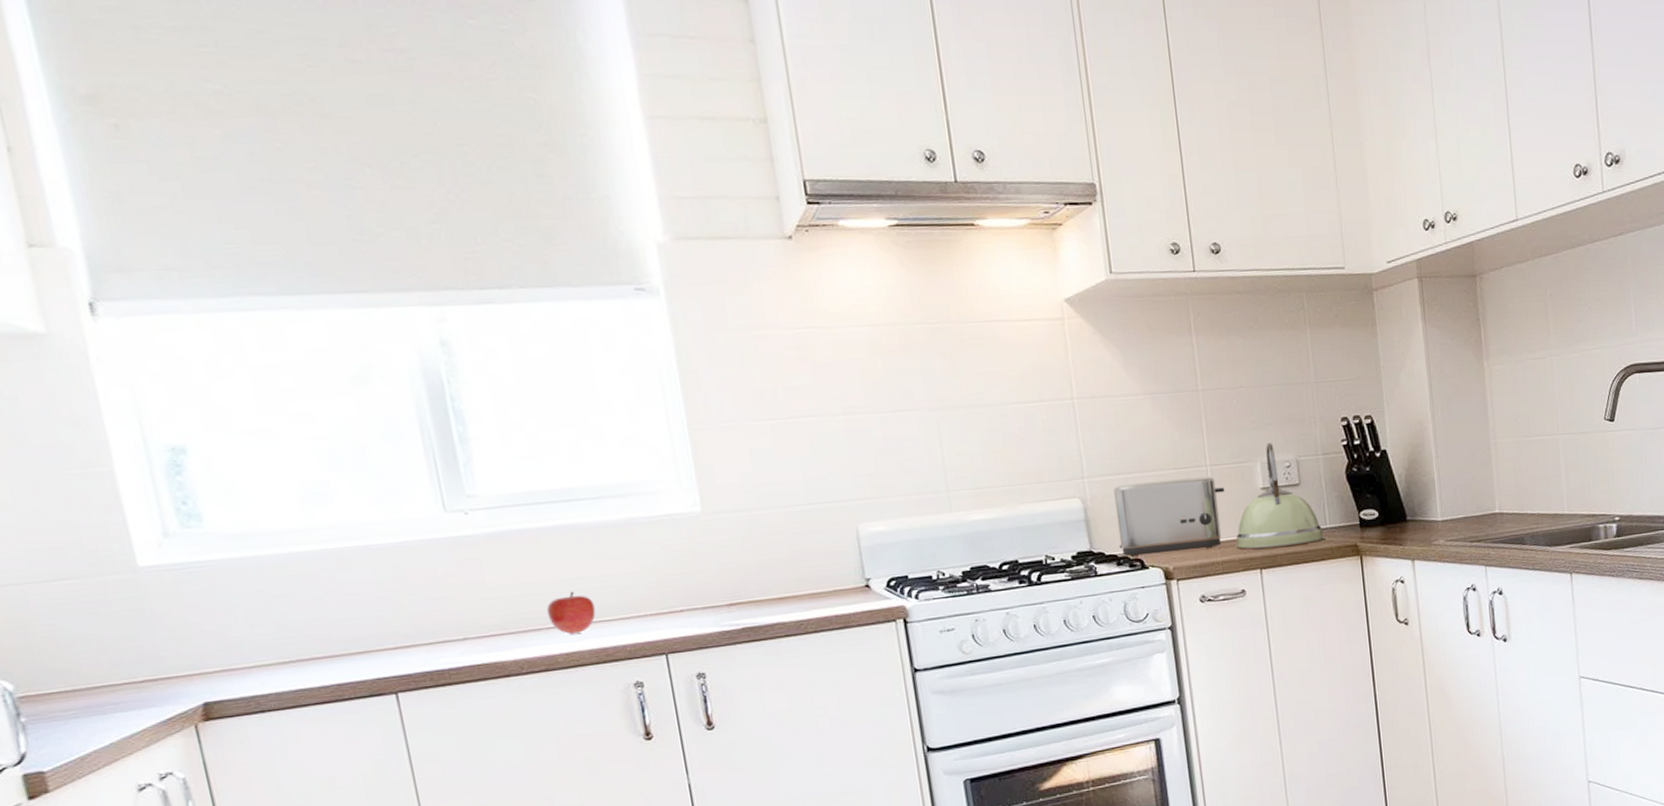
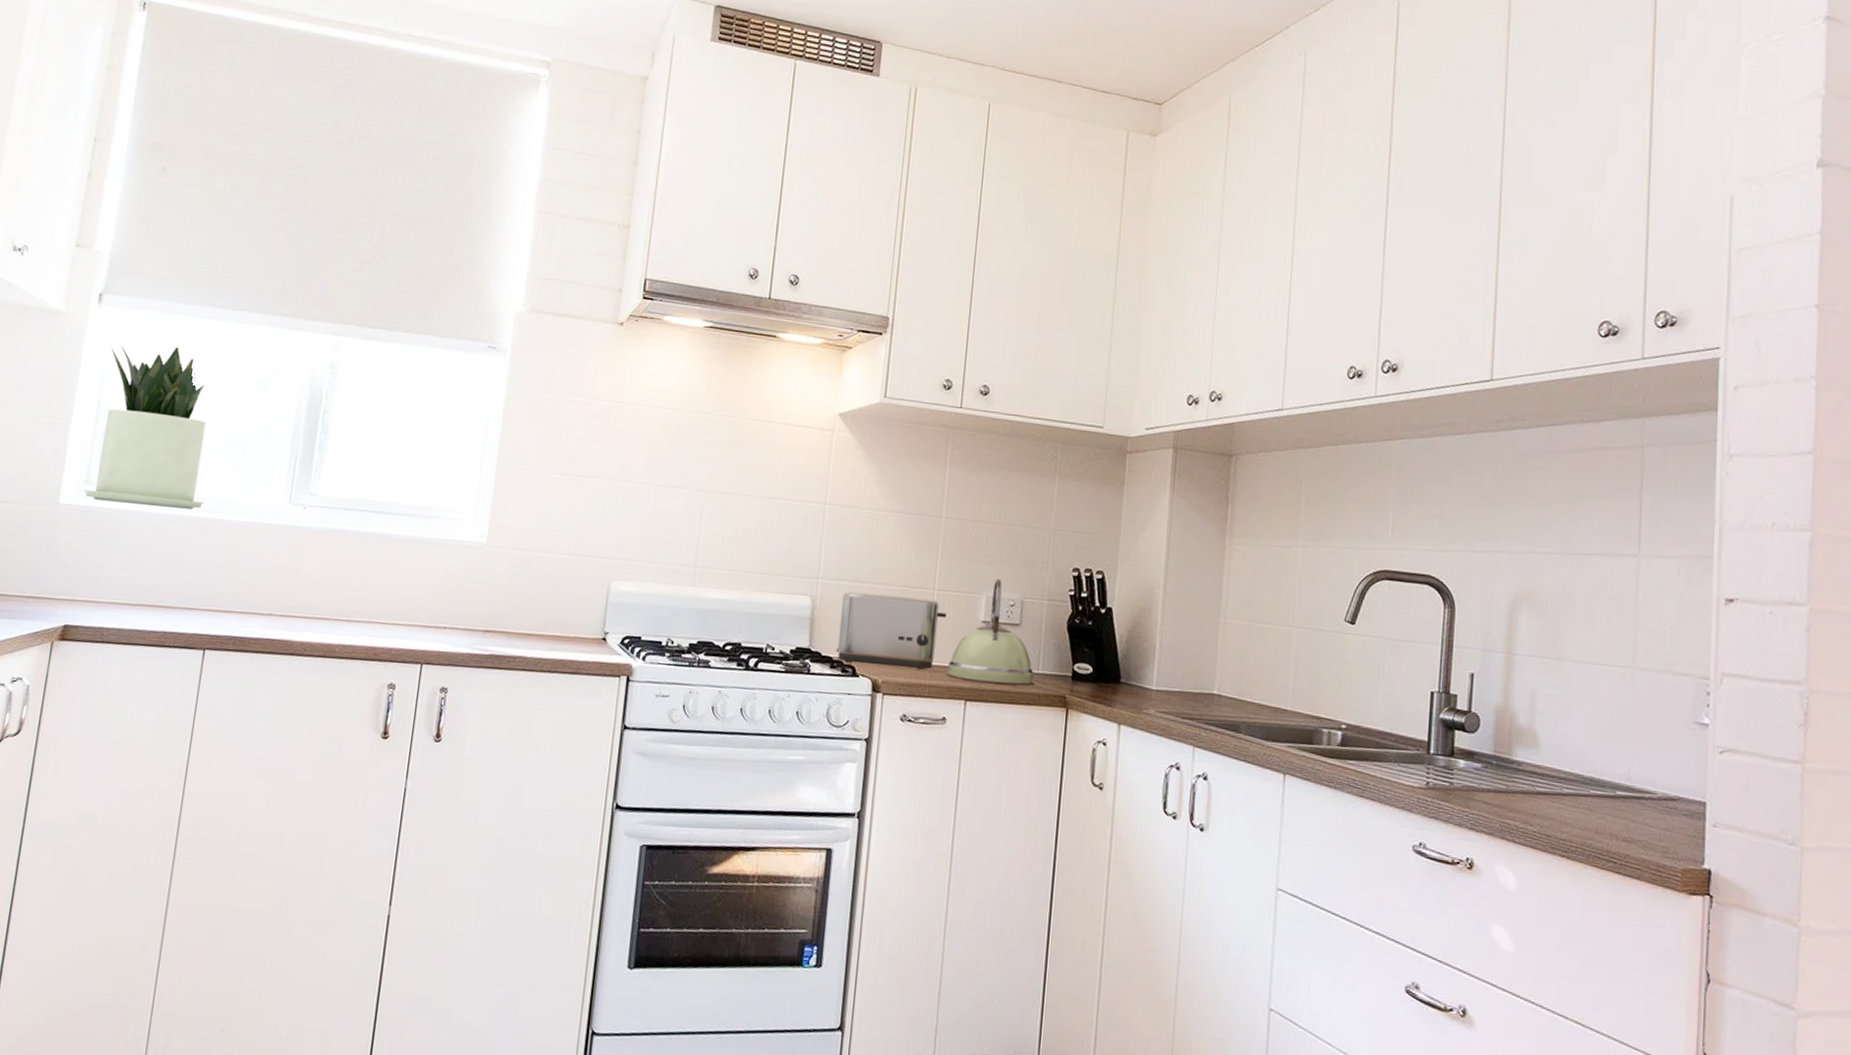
planter: none [134,352,334,554] -> present [83,346,206,509]
fruit: present [546,591,596,634] -> none [339,591,378,630]

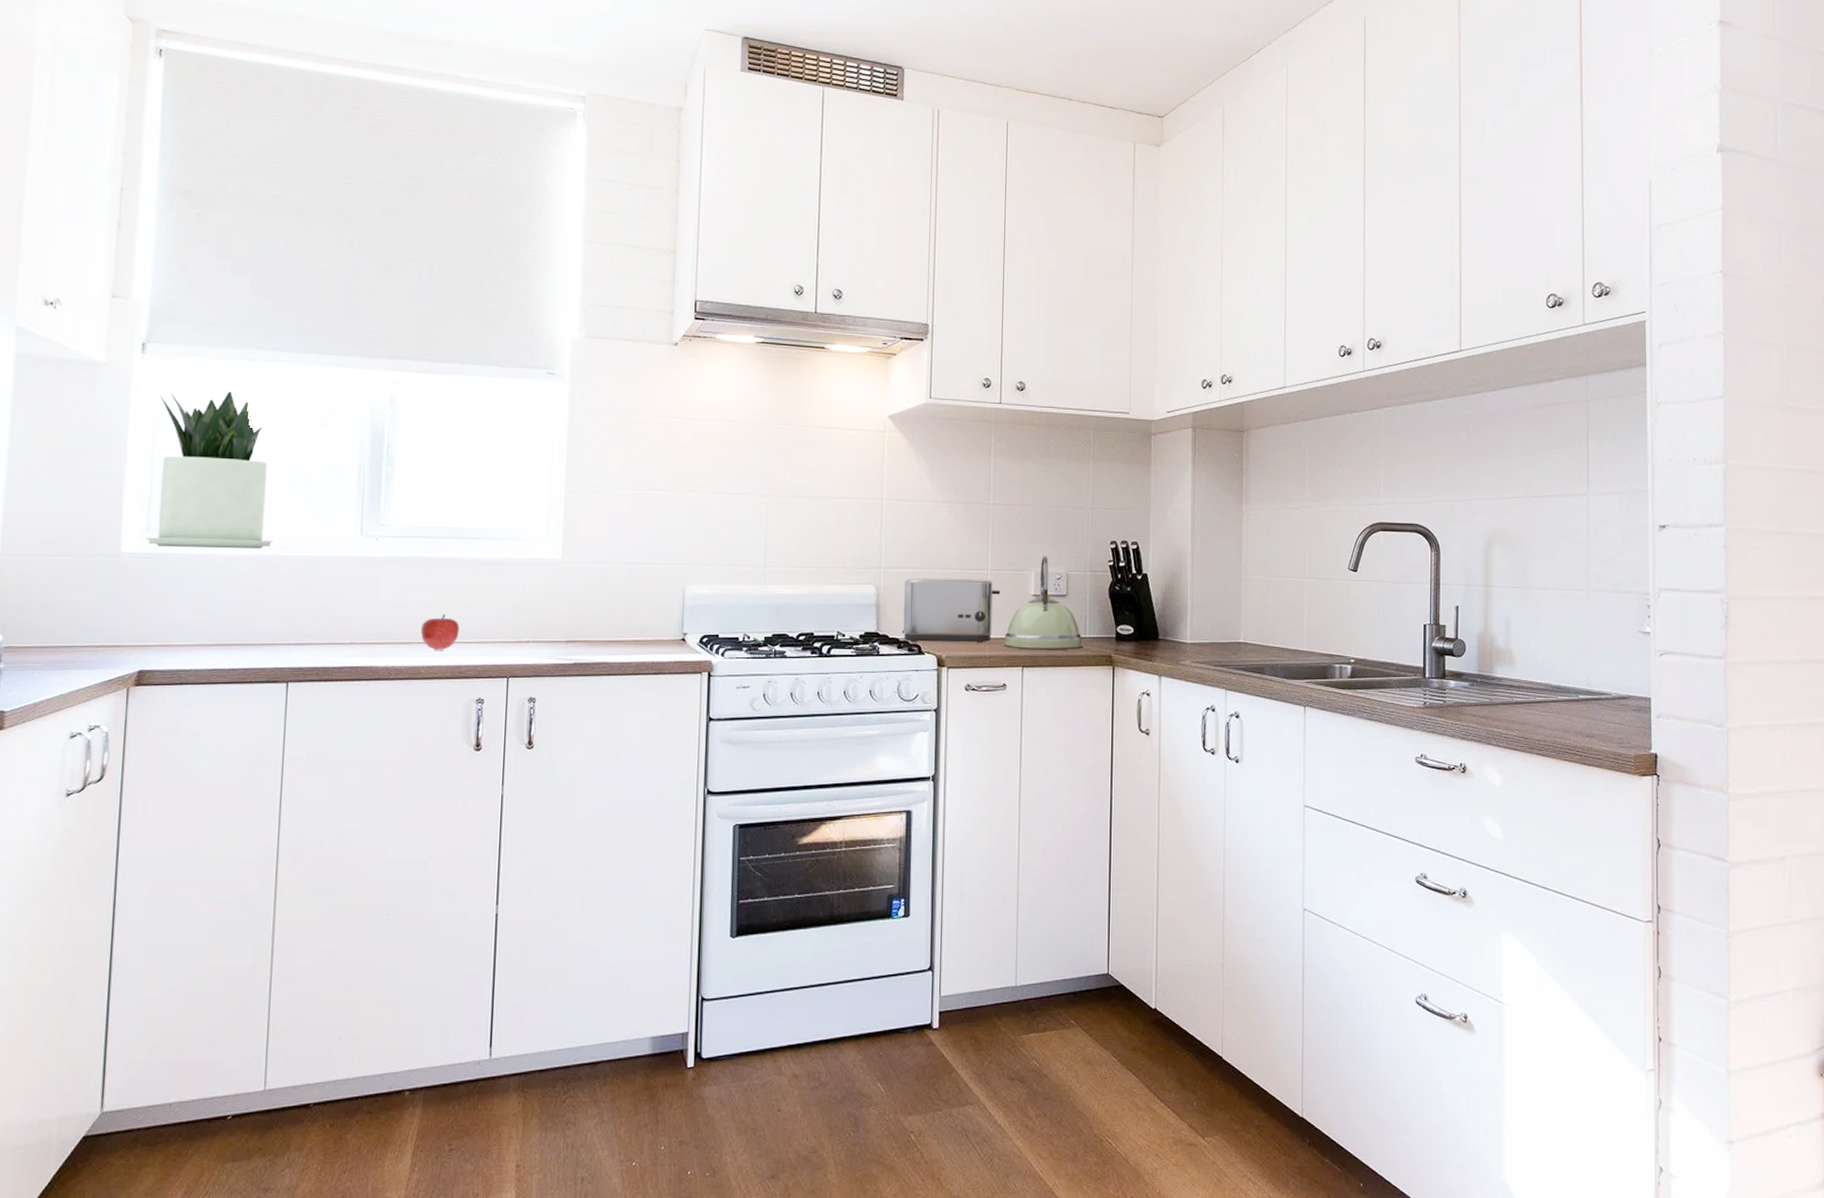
fruit: none [339,591,378,630] -> present [420,614,460,650]

